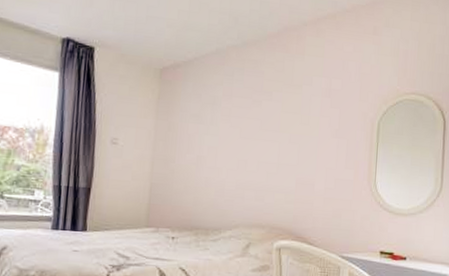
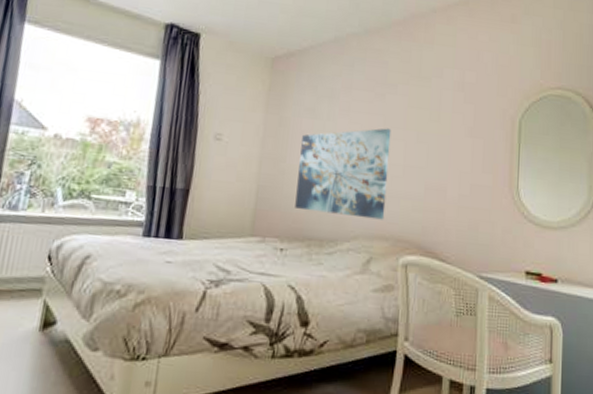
wall art: none [184,131,267,211] -> present [295,128,392,220]

